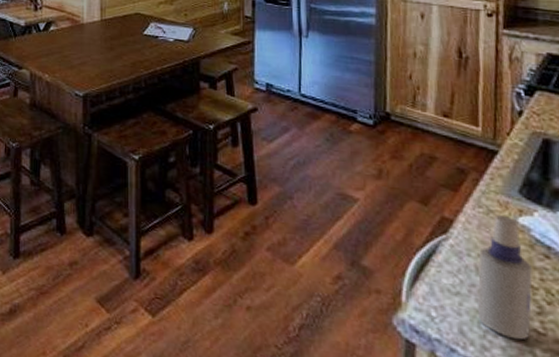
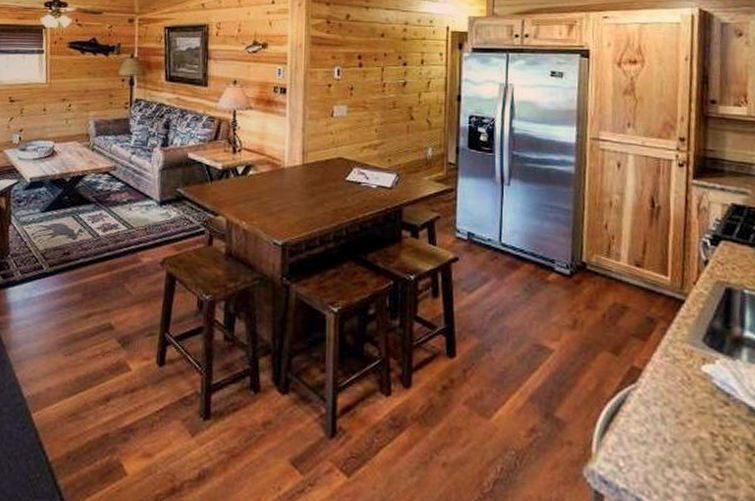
spray bottle: present [477,215,533,340] -> none [661,364,713,487]

